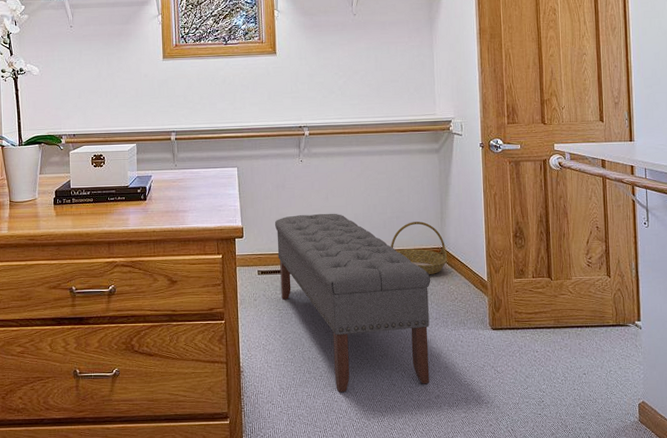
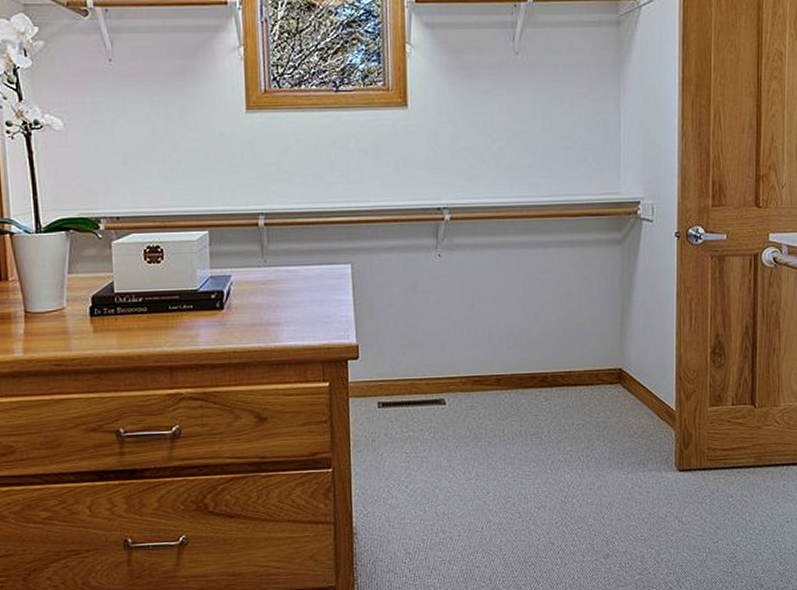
bench: present [274,213,431,392] -> none [401,325,605,555]
basket: present [391,221,448,274] -> none [555,335,627,403]

